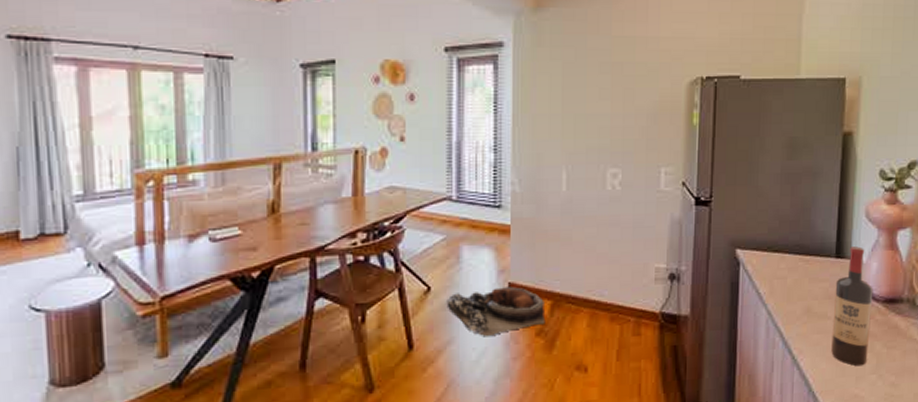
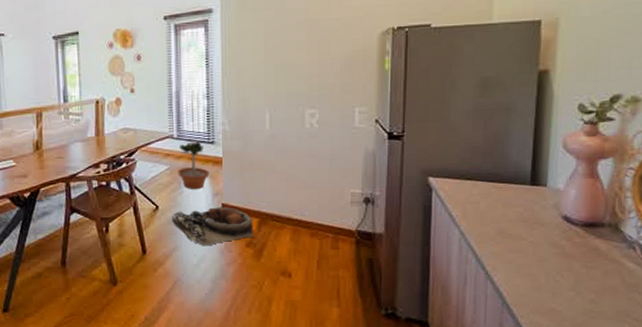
potted tree: none [456,200,495,265] -> present [178,138,209,189]
wine bottle: present [831,246,873,367] -> none [526,175,571,284]

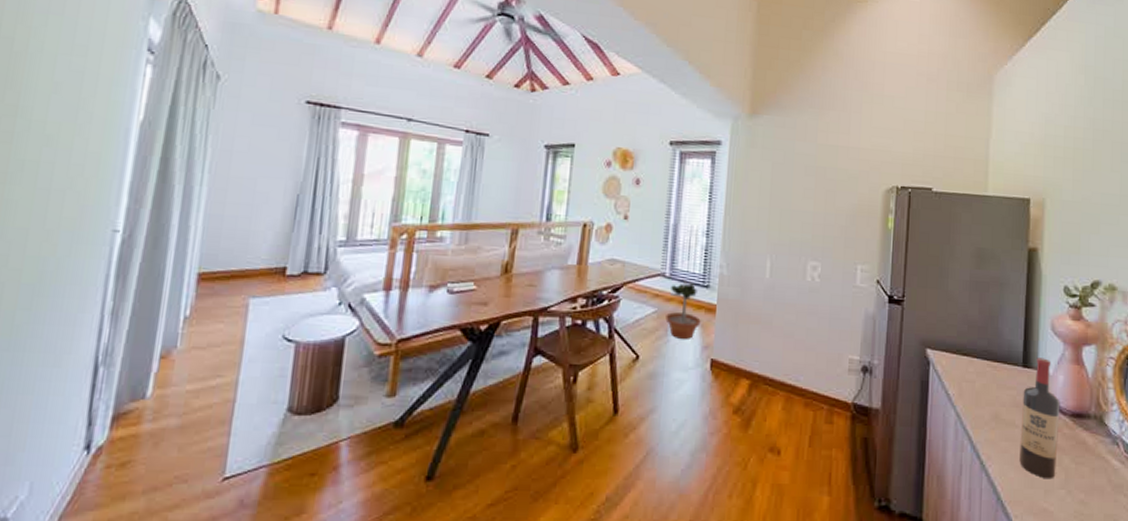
dog bed: present [171,207,254,246] -> none [652,362,743,410]
wine bottle: none [526,175,571,284] -> present [1019,358,1060,480]

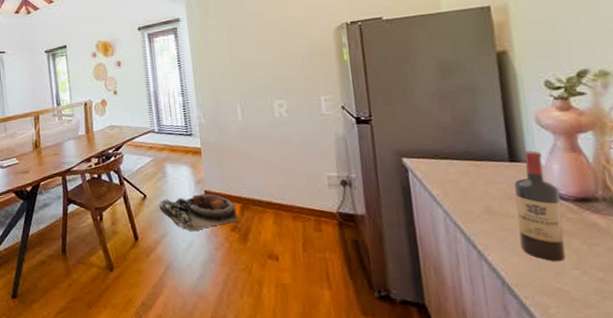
dog bed: none [652,362,743,410] -> present [159,193,238,232]
potted tree: present [665,278,701,339] -> none [161,131,191,178]

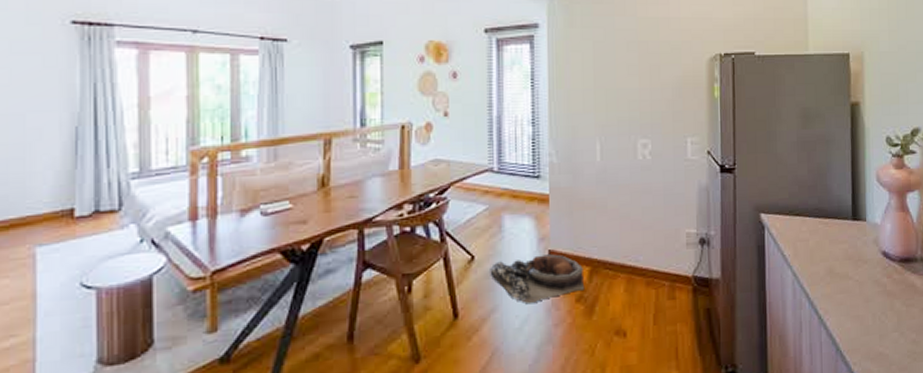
wine bottle: present [514,151,566,262] -> none [854,209,890,325]

